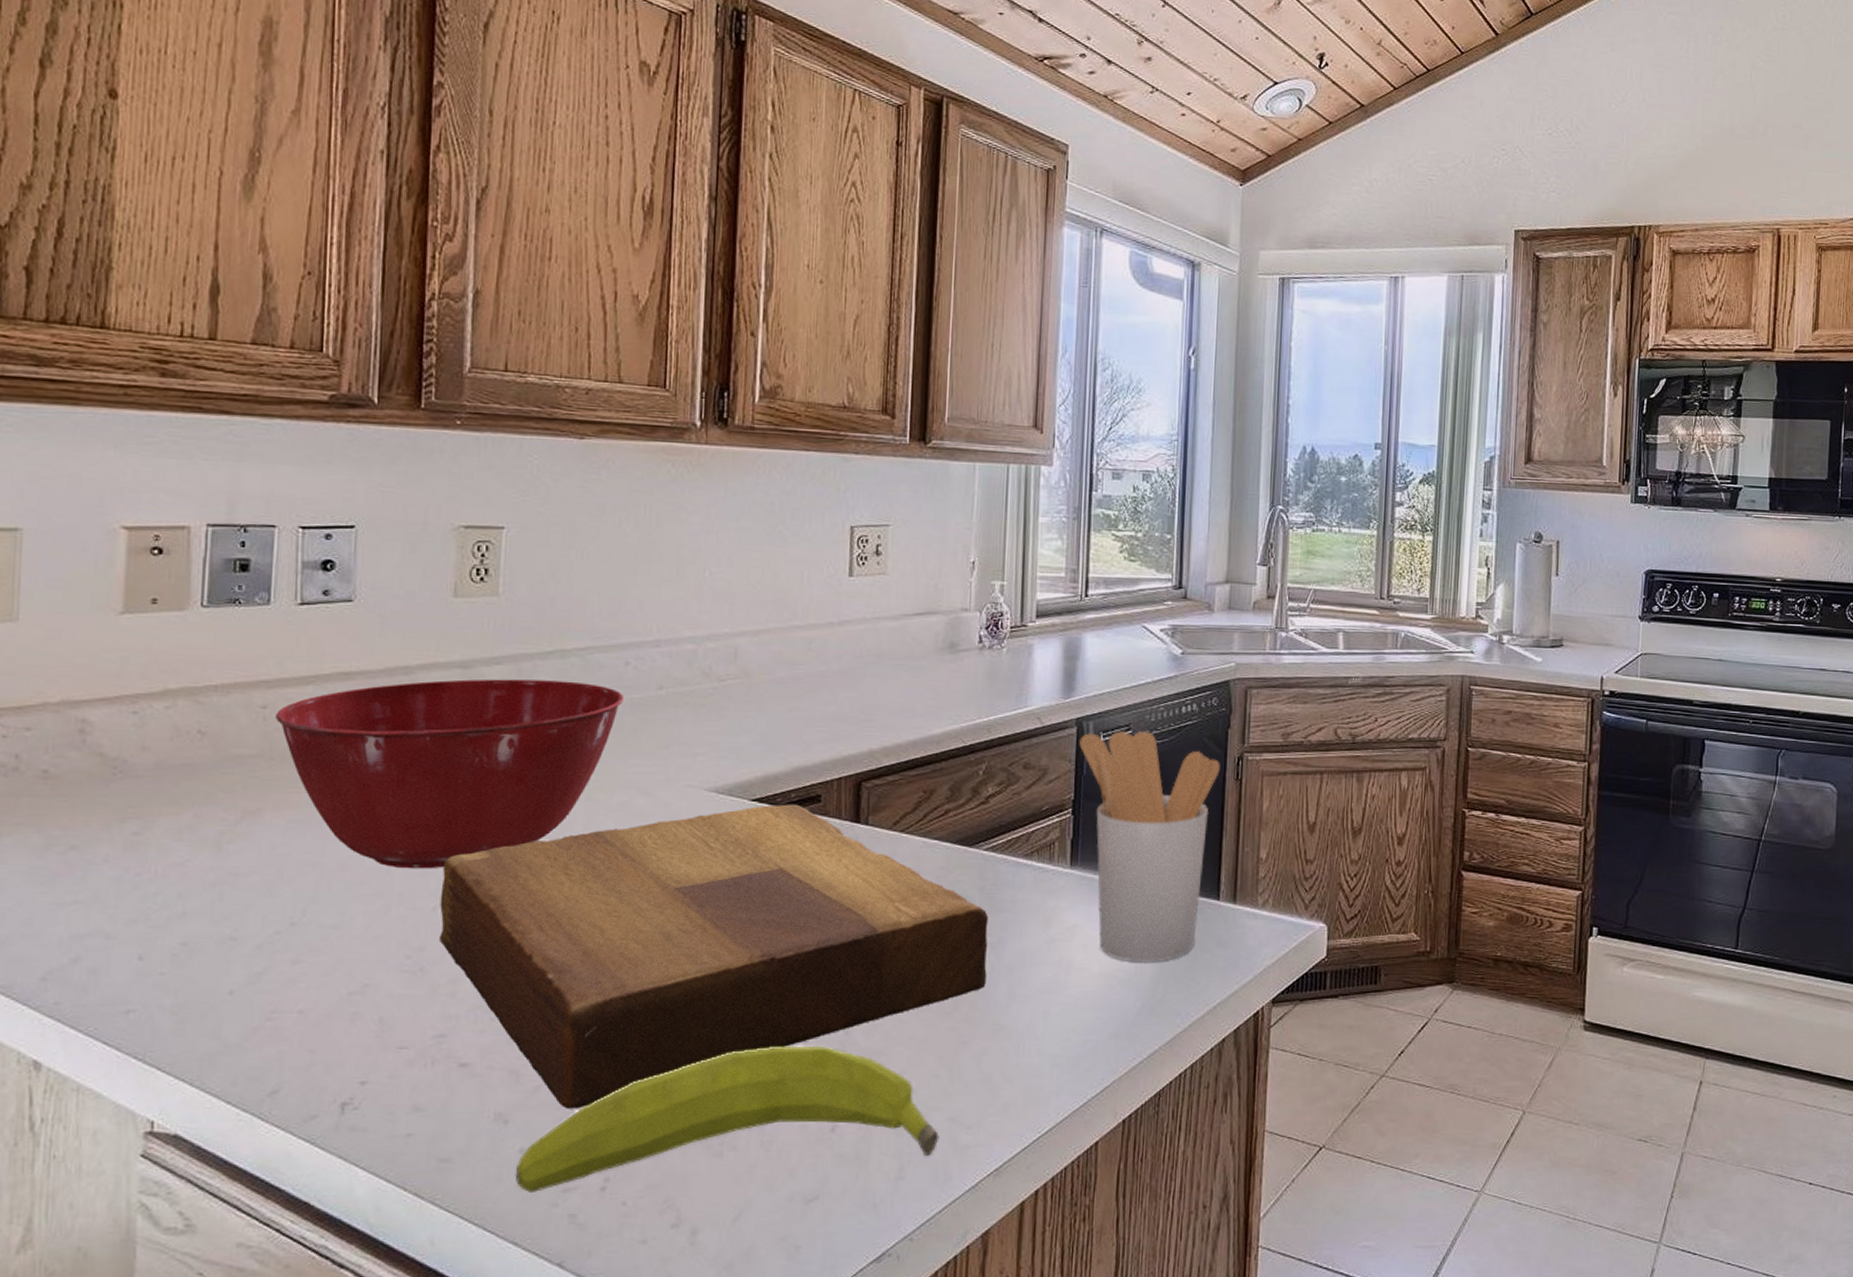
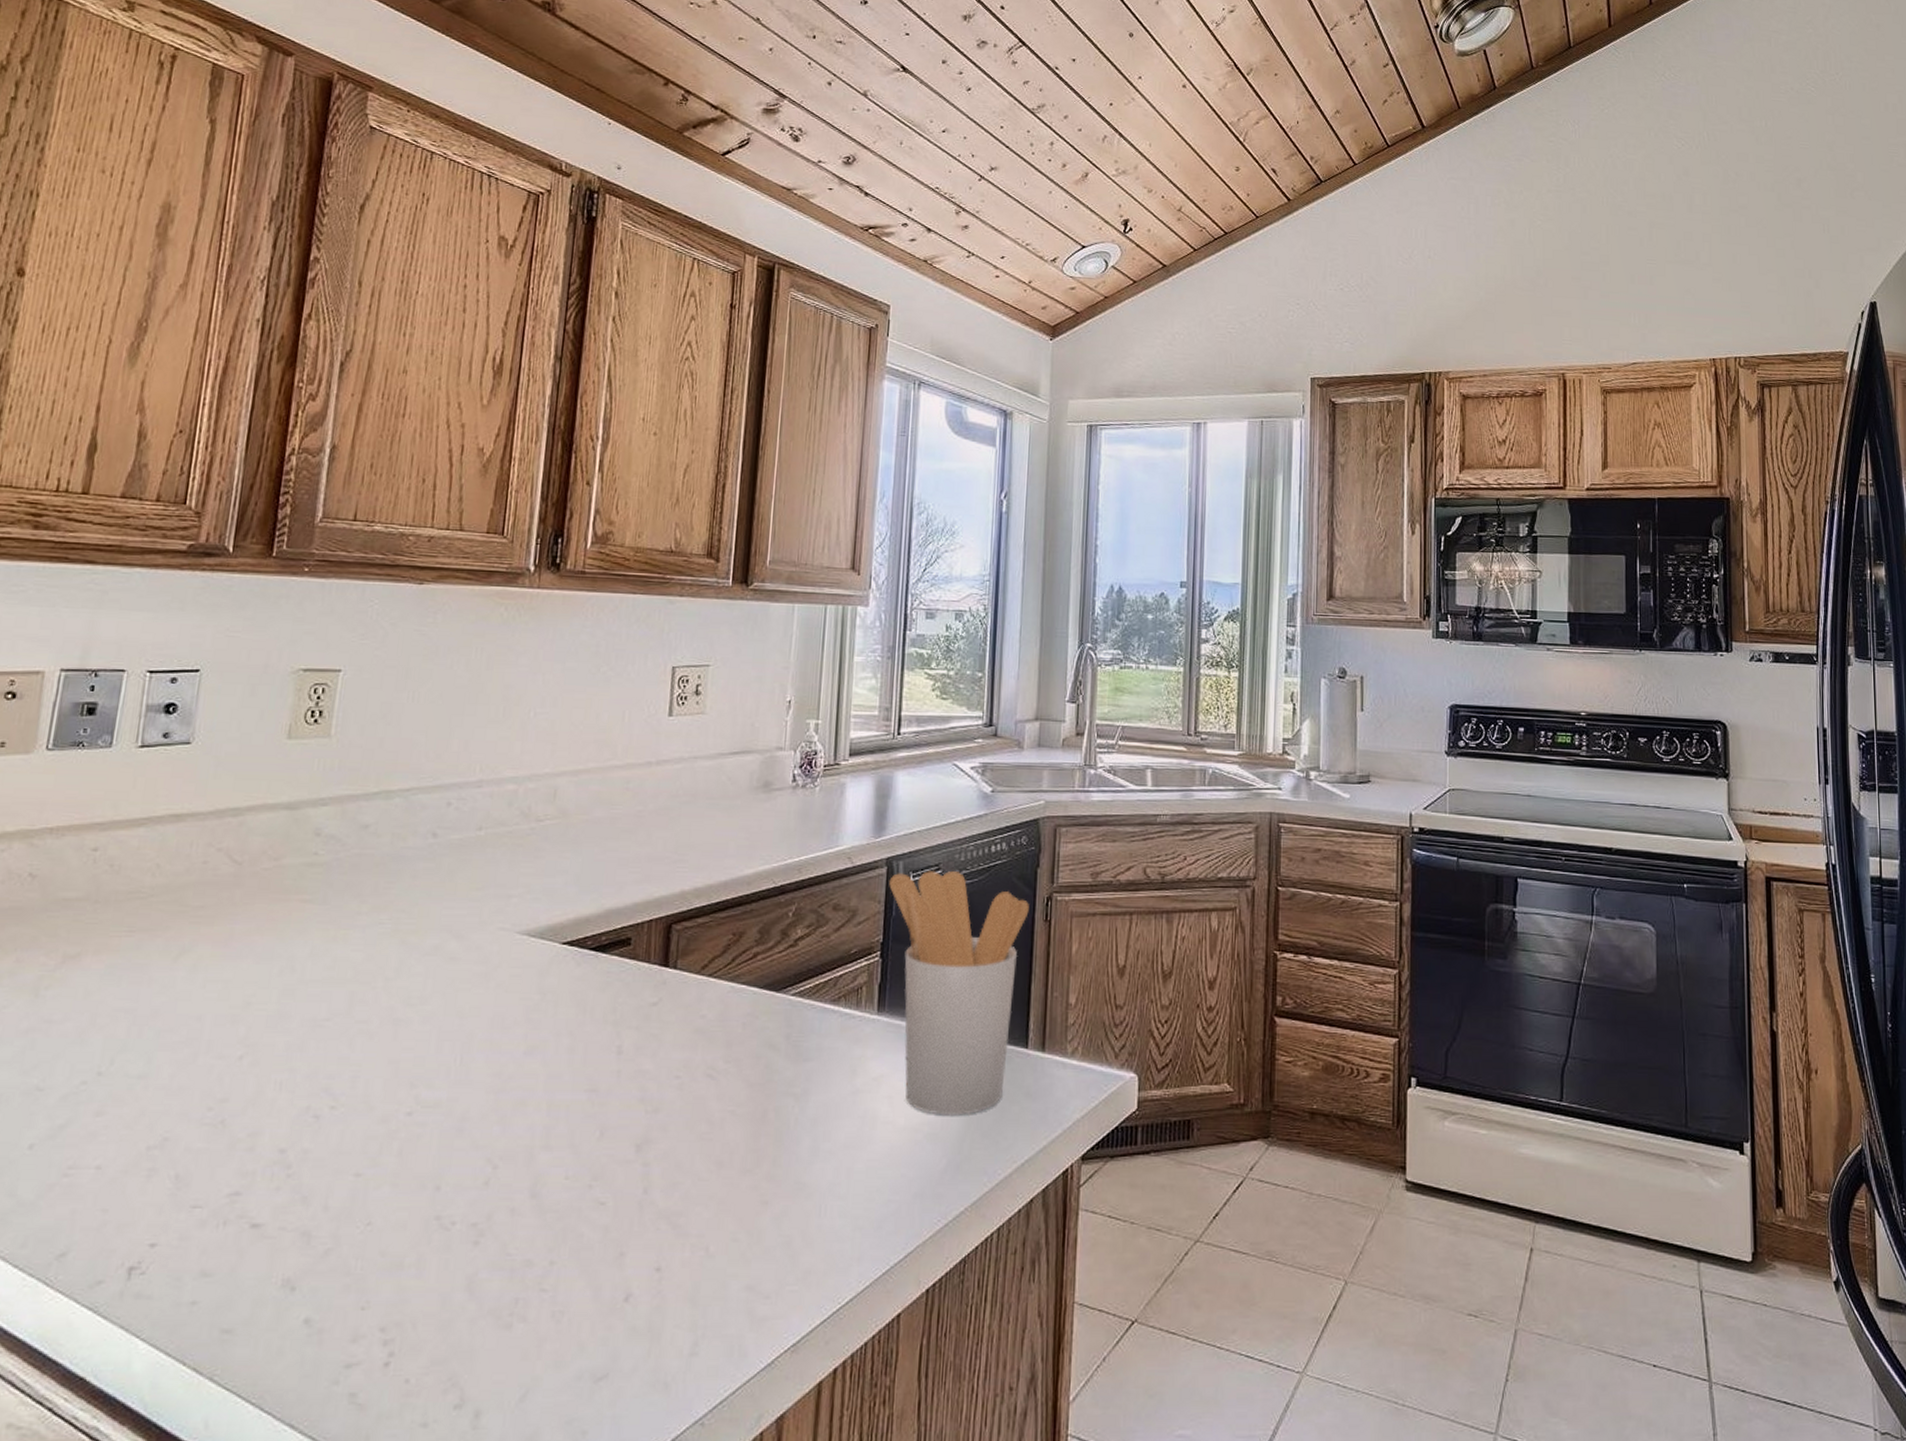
mixing bowl: present [276,679,625,869] -> none [105,820,444,1016]
cutting board: present [438,804,988,1109] -> none [242,947,794,1275]
fruit: present [515,1047,939,1194] -> none [297,1207,736,1369]

